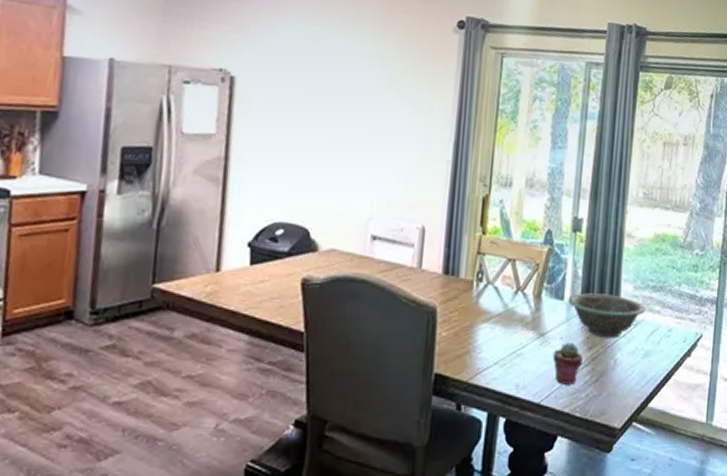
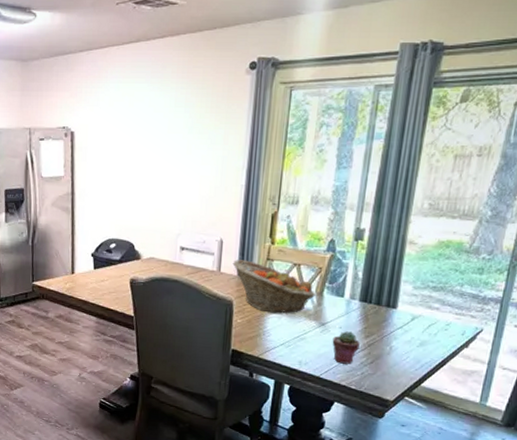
fruit basket: none [436,253,534,322] -> present [232,259,316,313]
decorative bowl: present [568,293,646,338] -> none [348,291,425,329]

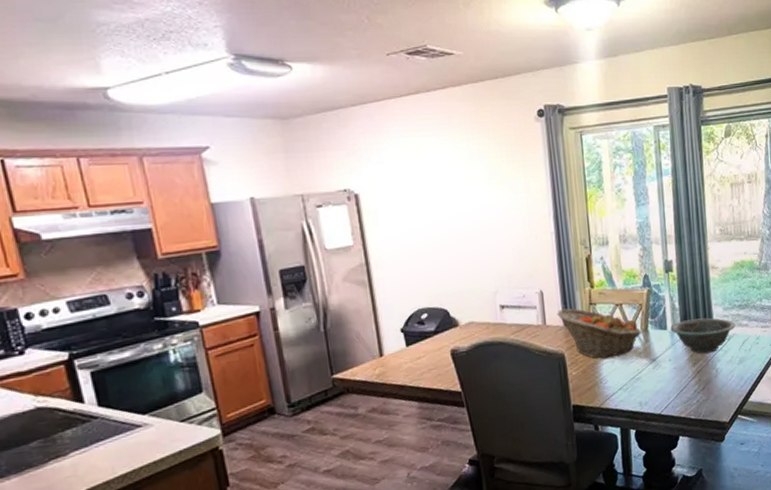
potted succulent: present [332,331,360,364] -> none [665,362,690,396]
decorative bowl: none [348,291,425,329] -> present [670,318,736,354]

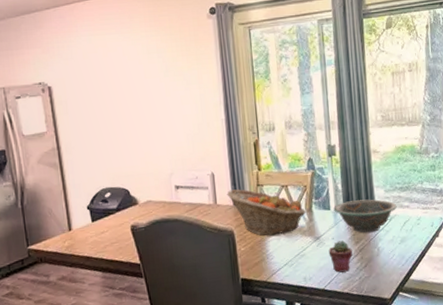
potted succulent: none [665,362,690,396] -> present [328,240,353,273]

